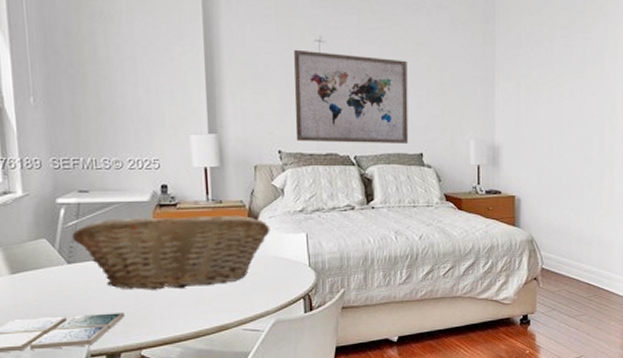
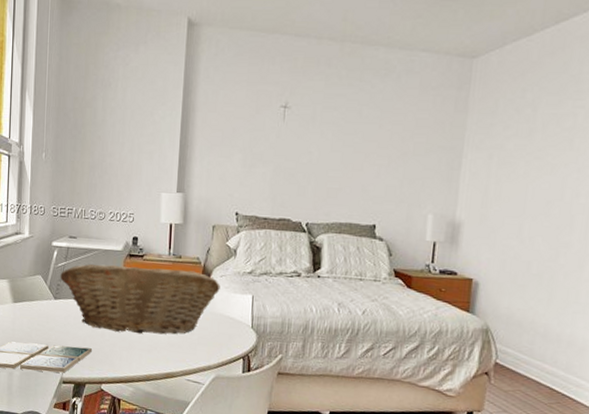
wall art: present [294,49,409,144] -> none [253,114,370,214]

